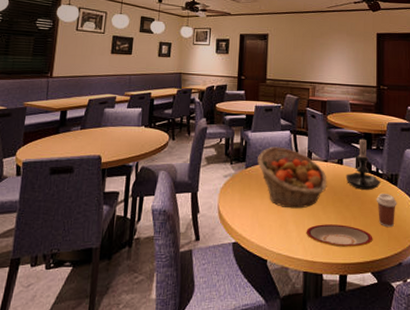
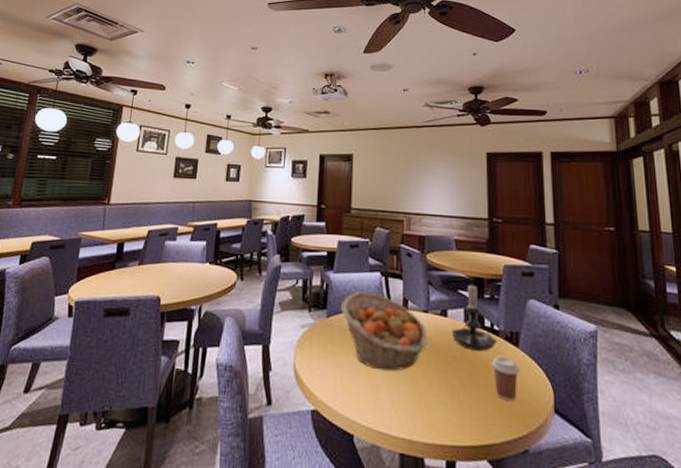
plate: present [306,224,373,247] -> none [402,392,489,426]

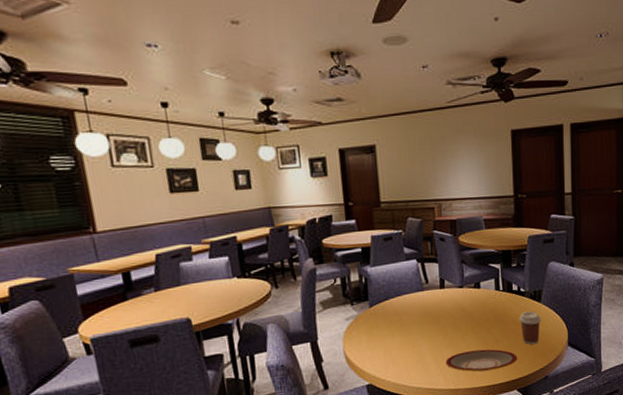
fruit basket: present [341,291,428,372] -> none [382,278,465,342]
plate: none [402,392,489,426] -> present [446,349,518,372]
candle holder: present [451,282,498,351] -> none [484,254,524,312]

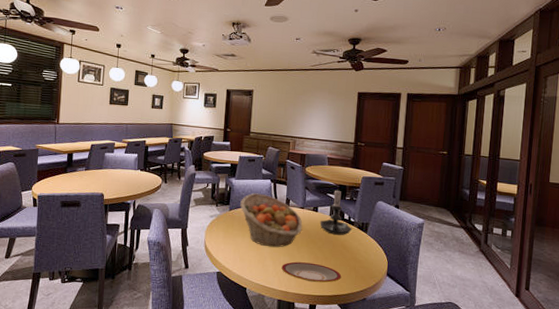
fruit basket: none [382,278,465,342] -> present [240,193,303,248]
candle holder: none [484,254,524,312] -> present [320,188,353,235]
coffee cup: present [519,311,542,345] -> none [346,239,366,269]

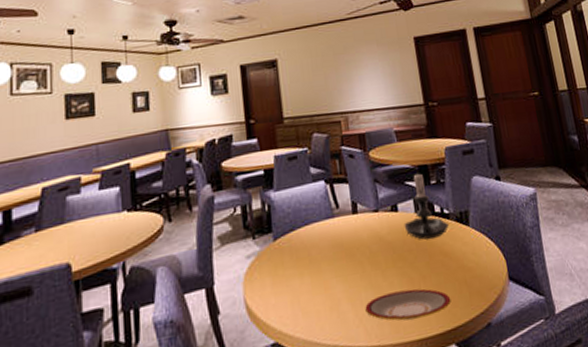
fruit basket: present [240,193,303,248] -> none [287,203,383,283]

